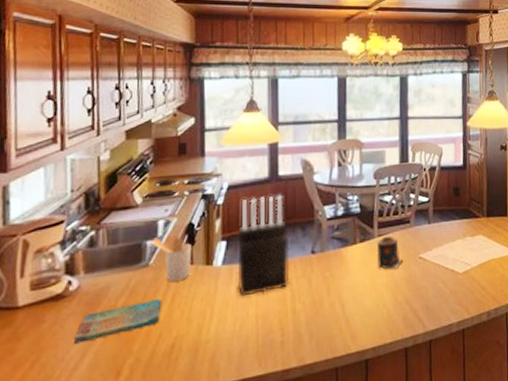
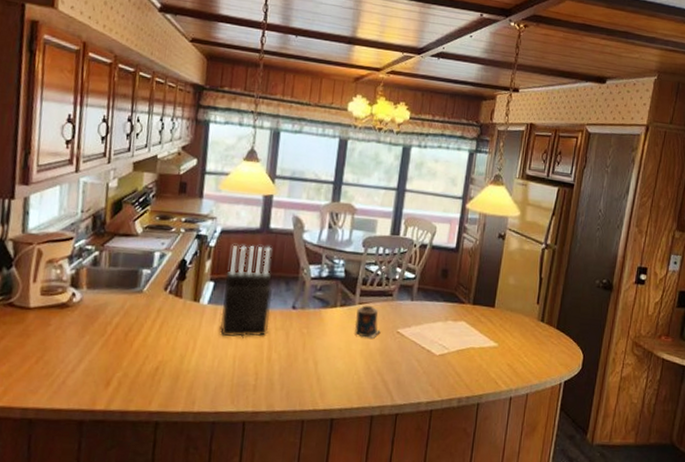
dish towel: present [74,297,162,344] -> none [73,322,152,350]
utensil holder: present [151,234,191,281] -> none [146,267,182,311]

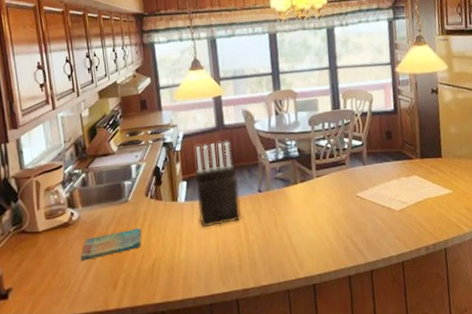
dish towel: none [73,322,152,350] -> present [81,227,142,261]
candle: present [354,305,380,338] -> none [316,176,340,207]

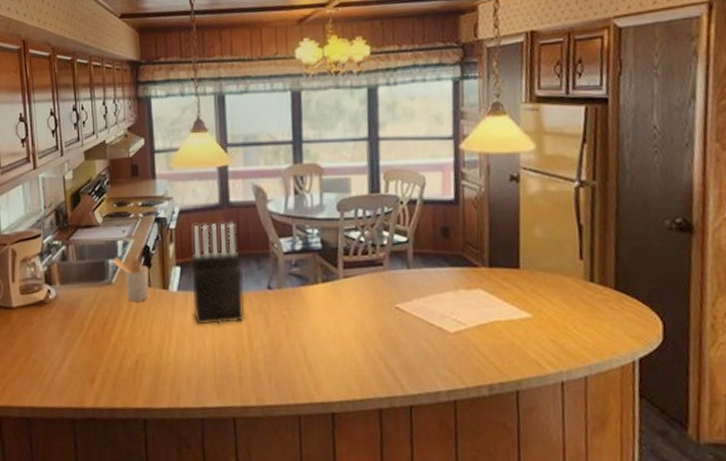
dish towel: present [81,227,142,261] -> none [56,315,125,347]
utensil holder: none [128,176,161,214] -> present [112,256,149,301]

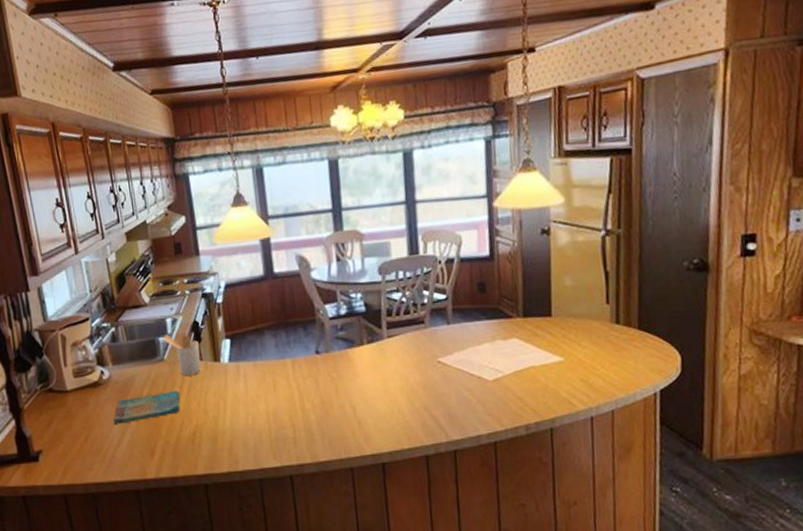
dish towel: none [56,315,125,347] -> present [114,389,180,424]
knife block: present [191,222,246,326] -> none [240,292,296,393]

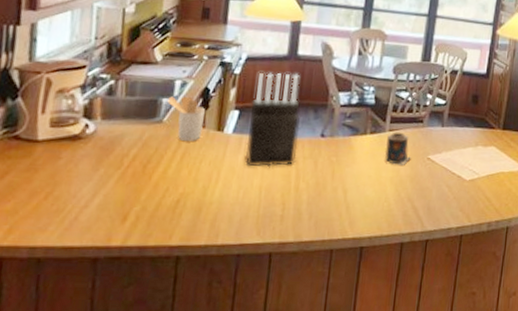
dish towel: present [114,389,180,424] -> none [86,153,172,184]
knife block: none [240,292,296,393] -> present [245,73,300,168]
candle: none [386,337,417,373] -> present [384,132,410,165]

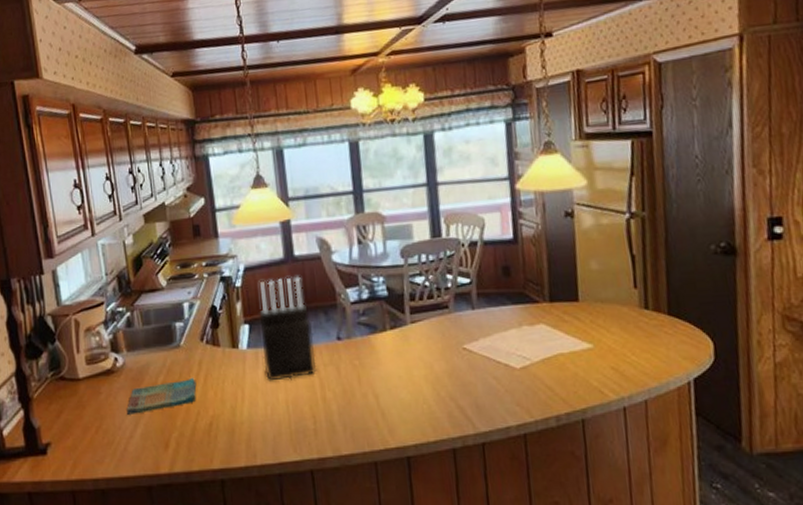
dish towel: none [86,153,172,184] -> present [127,377,197,415]
utensil holder: present [166,96,205,141] -> none [179,317,219,362]
candle: present [384,132,410,165] -> none [410,323,442,361]

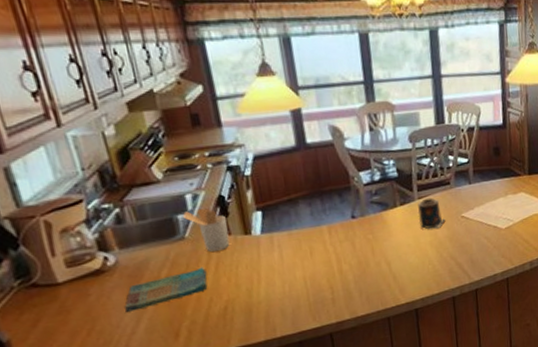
utensil holder: none [179,317,219,362] -> present [182,207,230,252]
knife block: present [259,276,317,381] -> none [271,162,333,262]
candle: none [410,323,442,361] -> present [417,198,445,230]

